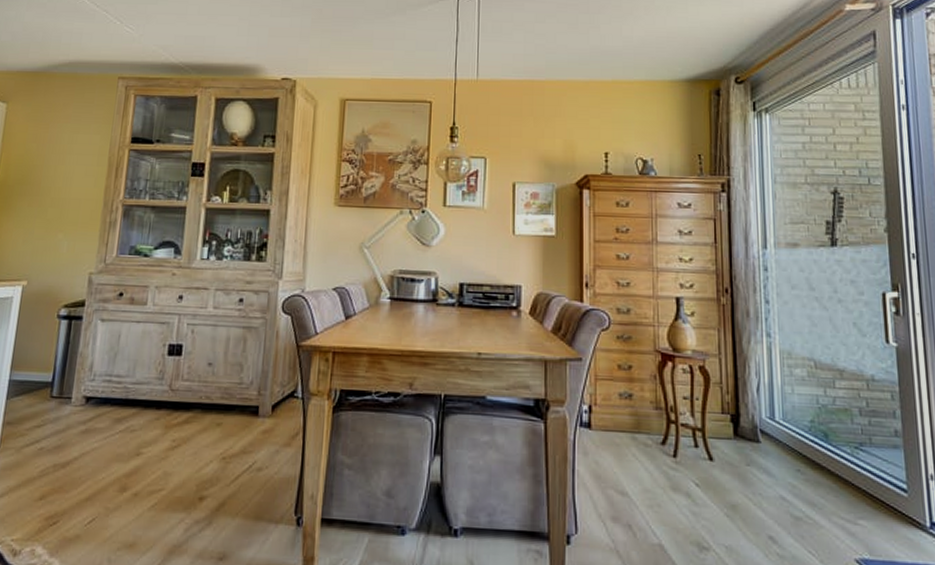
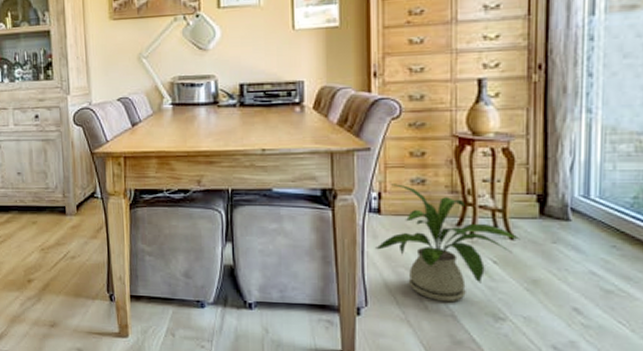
house plant: none [585,397,719,530] -> present [374,184,520,302]

